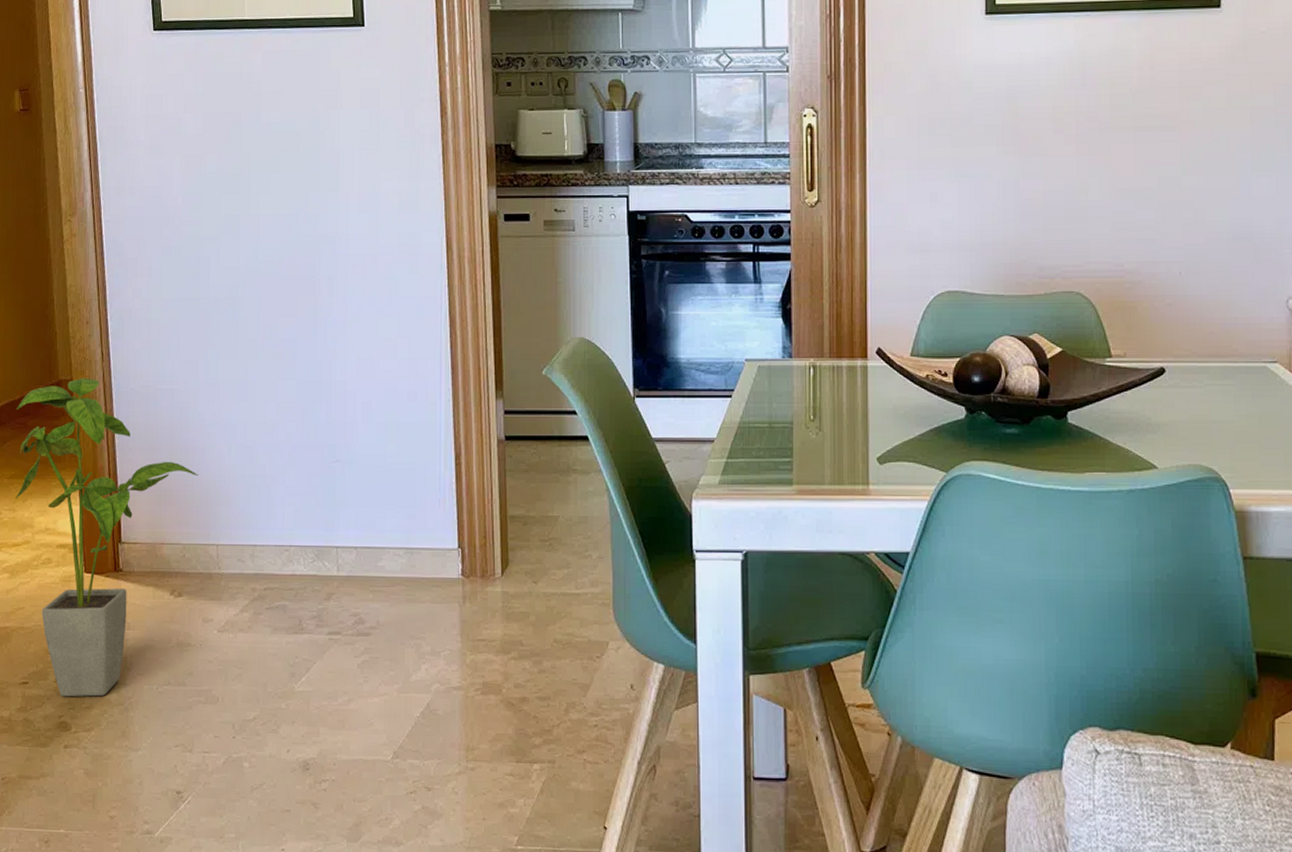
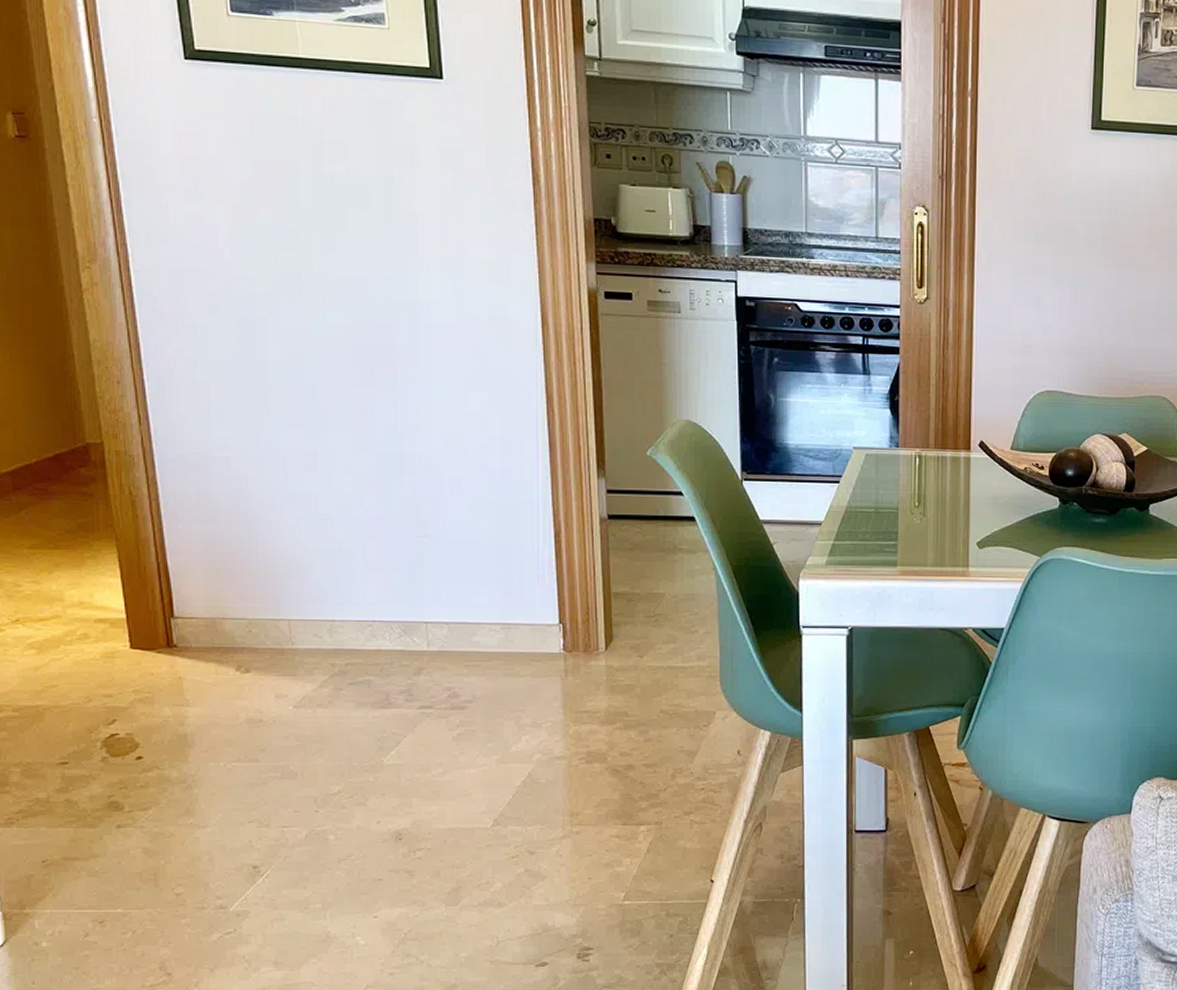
house plant: present [15,378,199,697] -> none [33,442,264,777]

